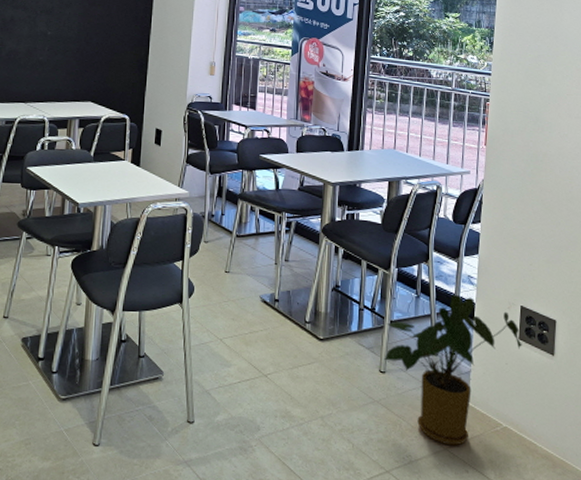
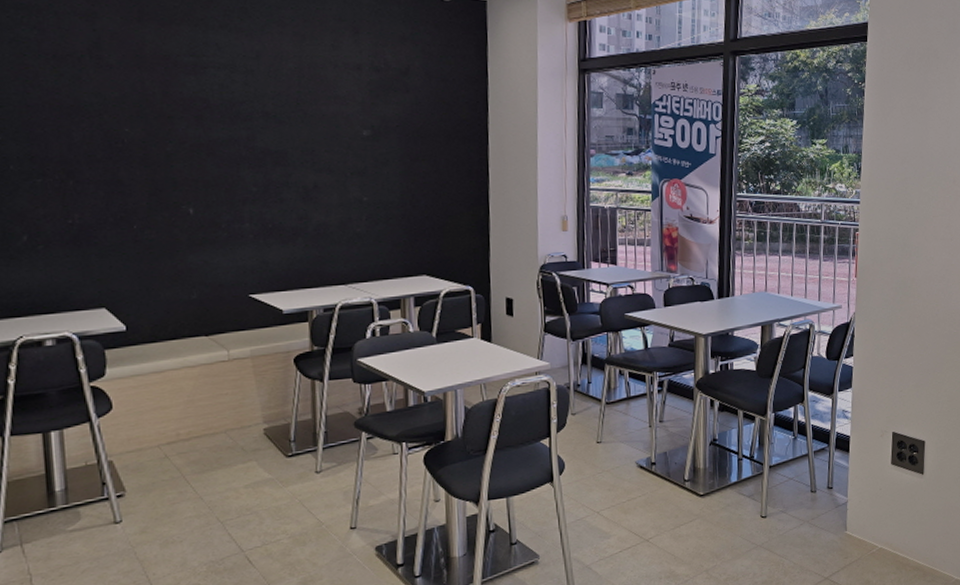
house plant: present [384,294,522,446] -> none [765,430,894,575]

